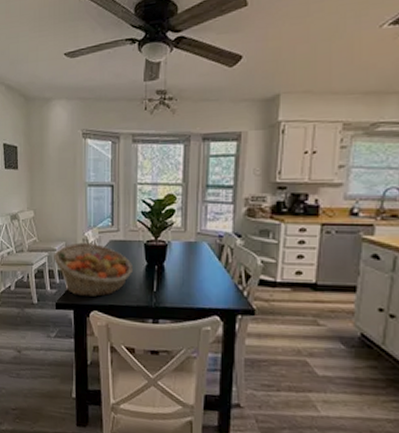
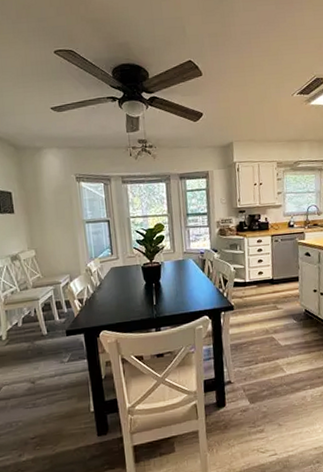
fruit basket: present [54,242,134,297] -> none [59,272,135,320]

